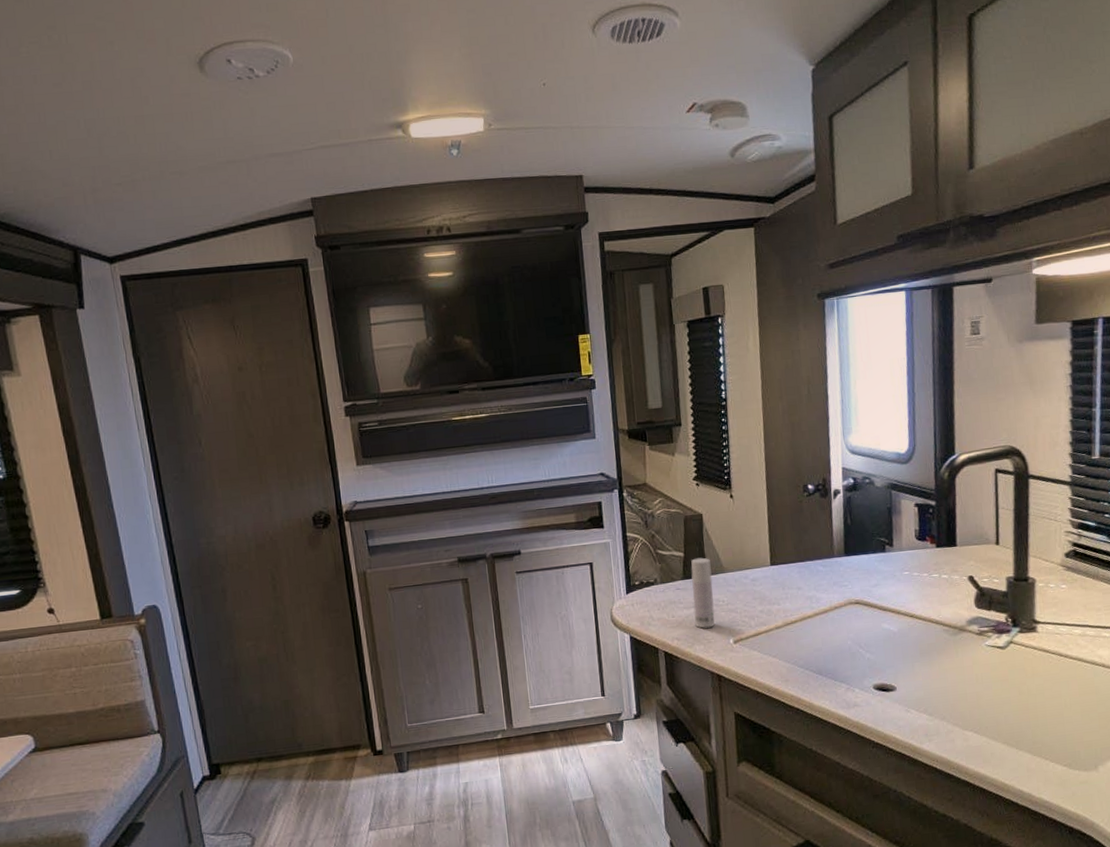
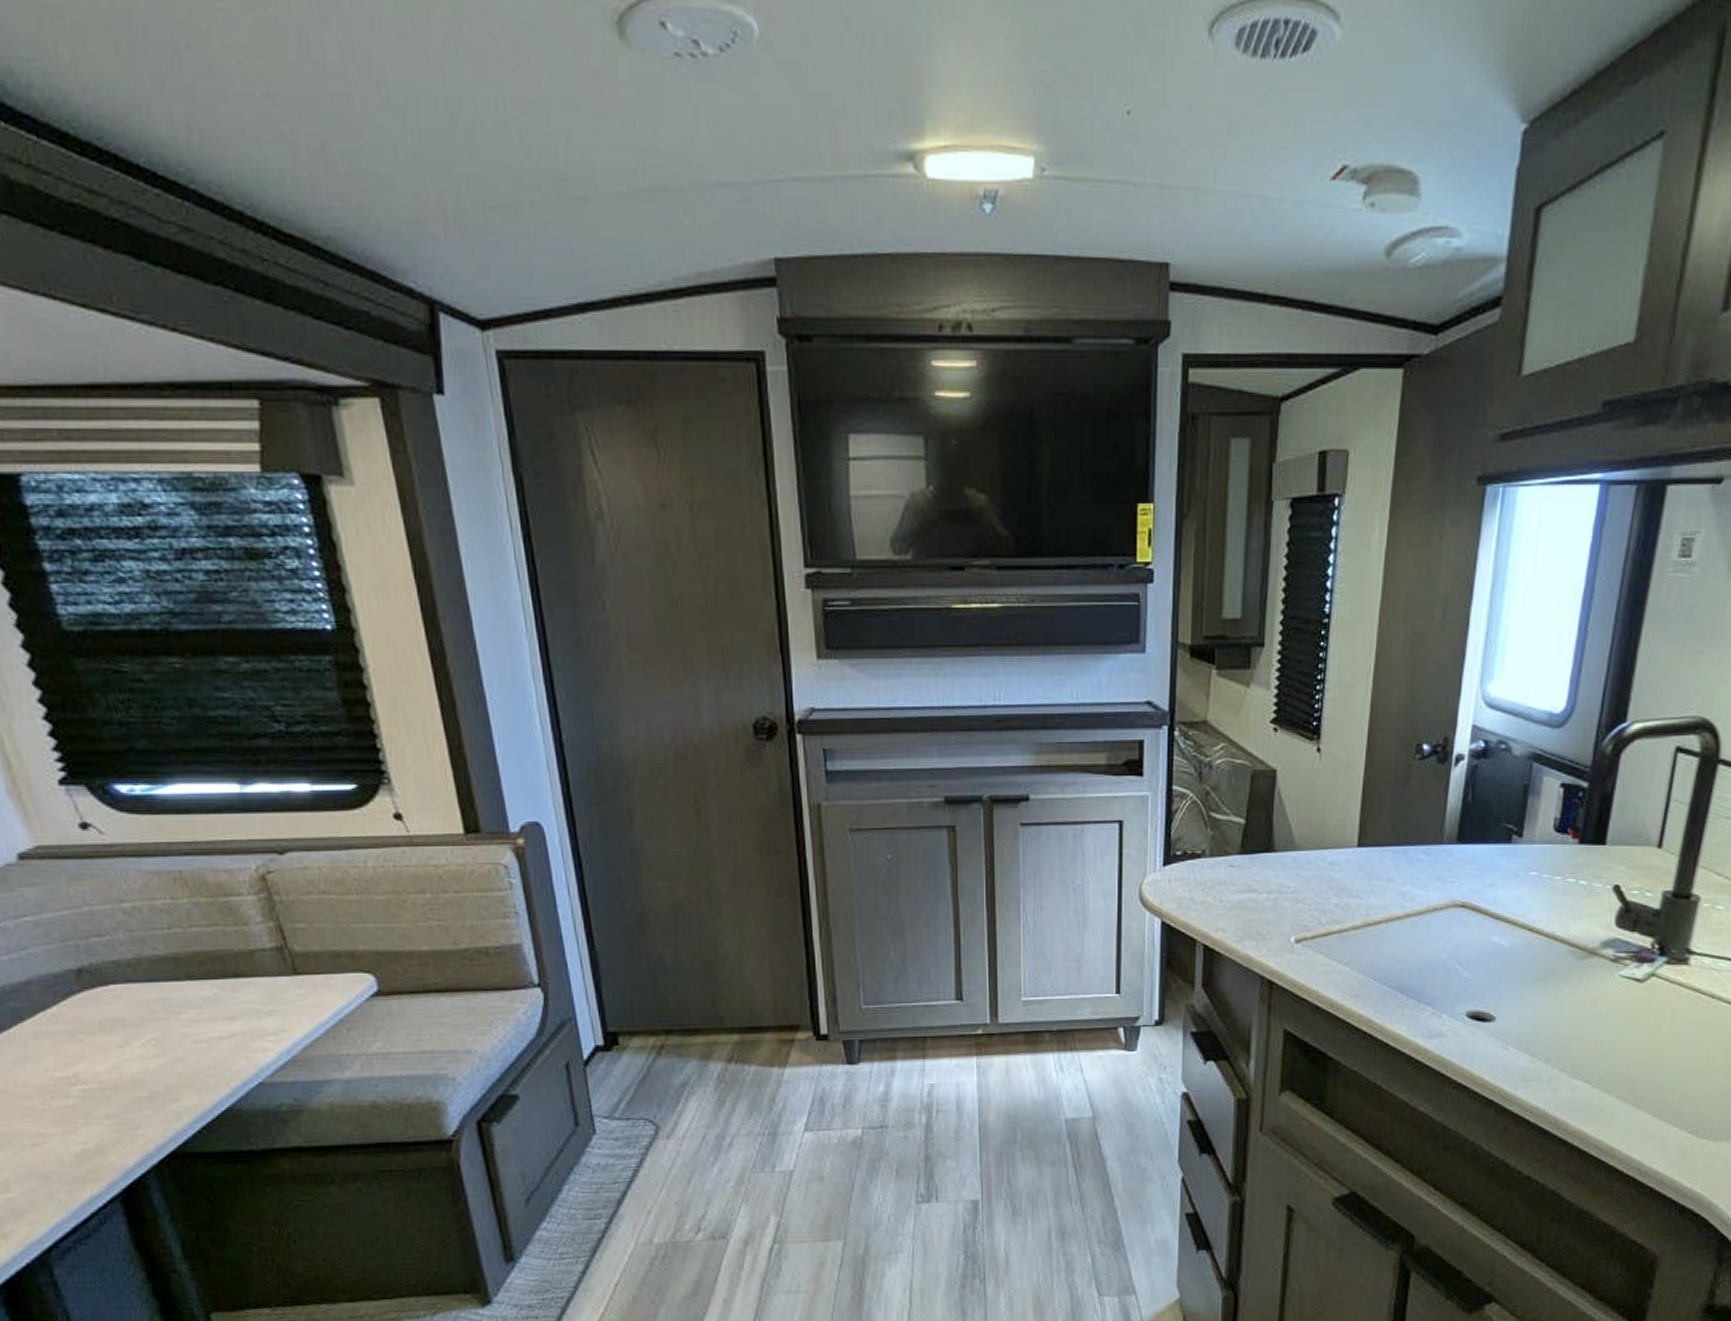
bottle: present [691,557,715,628] -> none [1247,827,1279,920]

